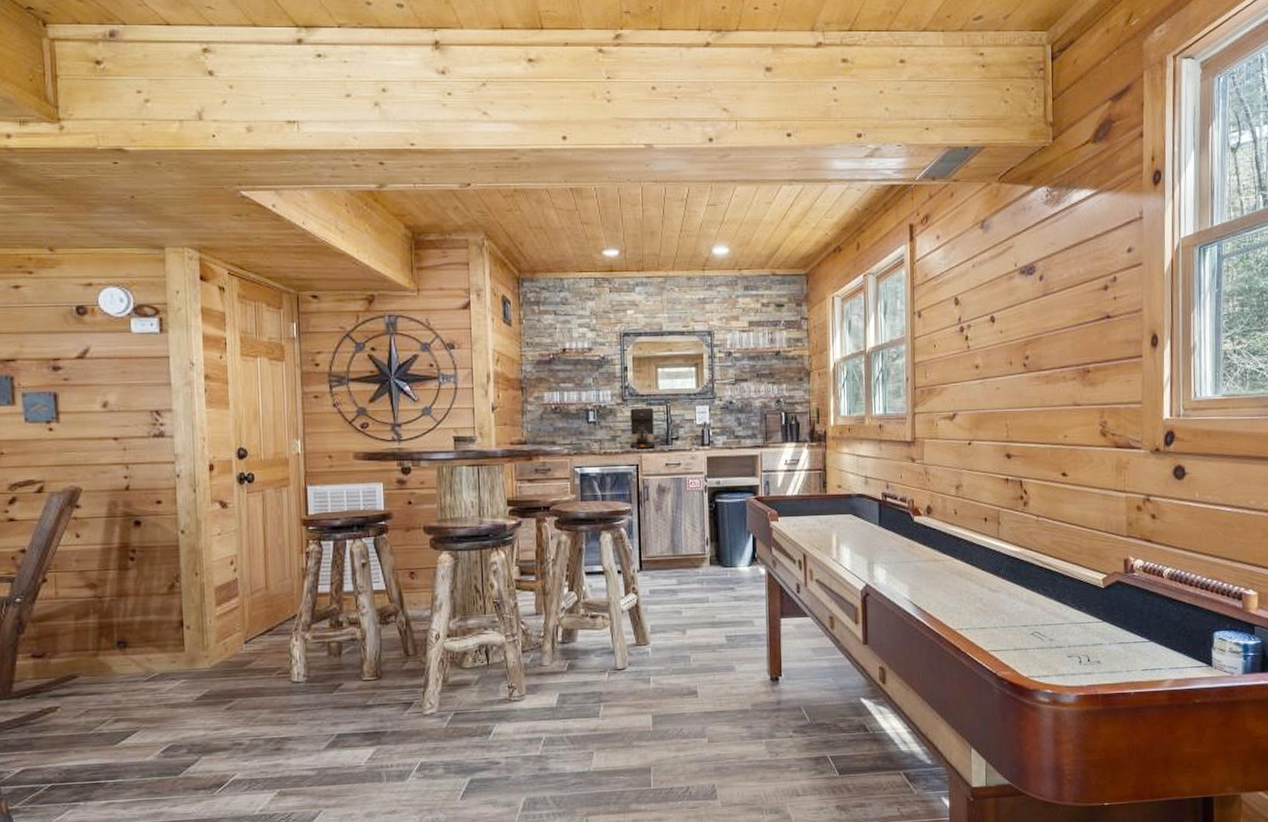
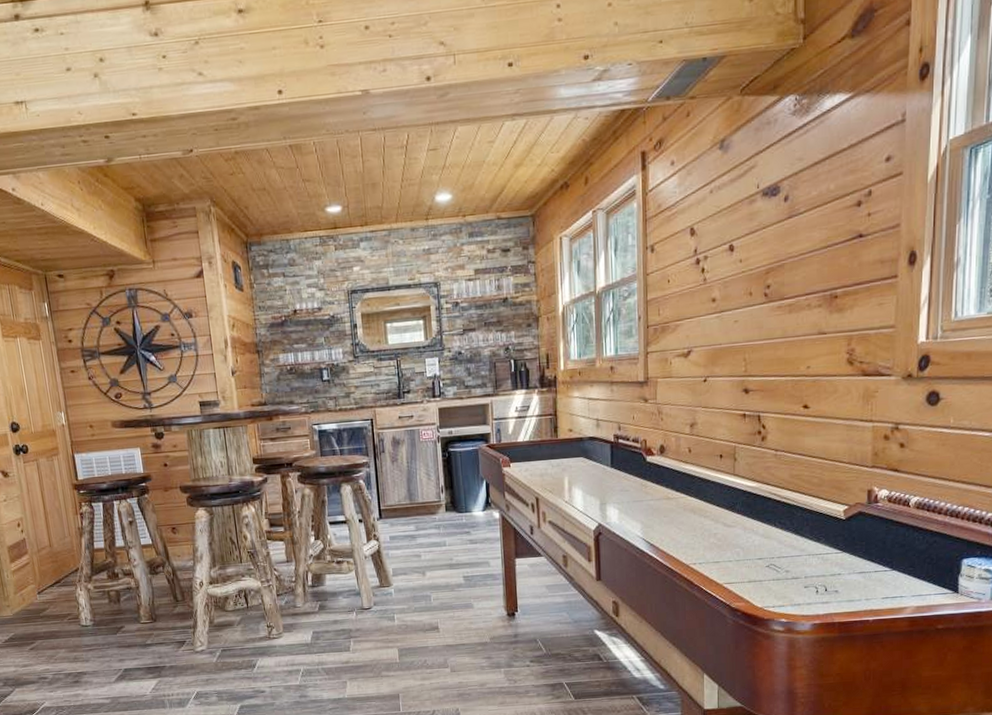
coffee maker: present [630,407,656,449] -> none [362,363,389,405]

